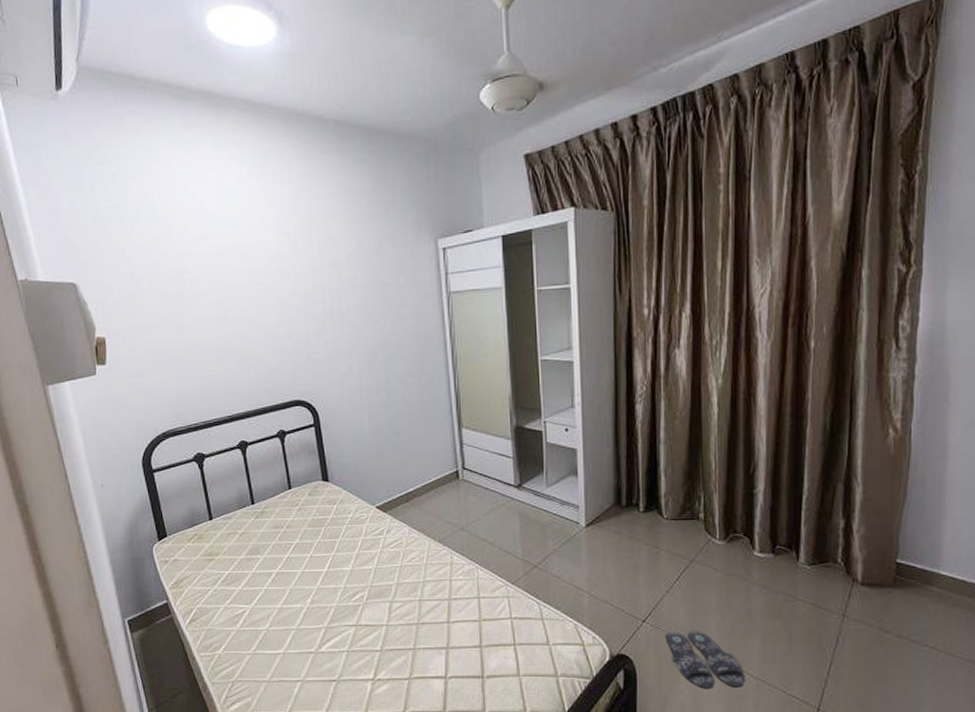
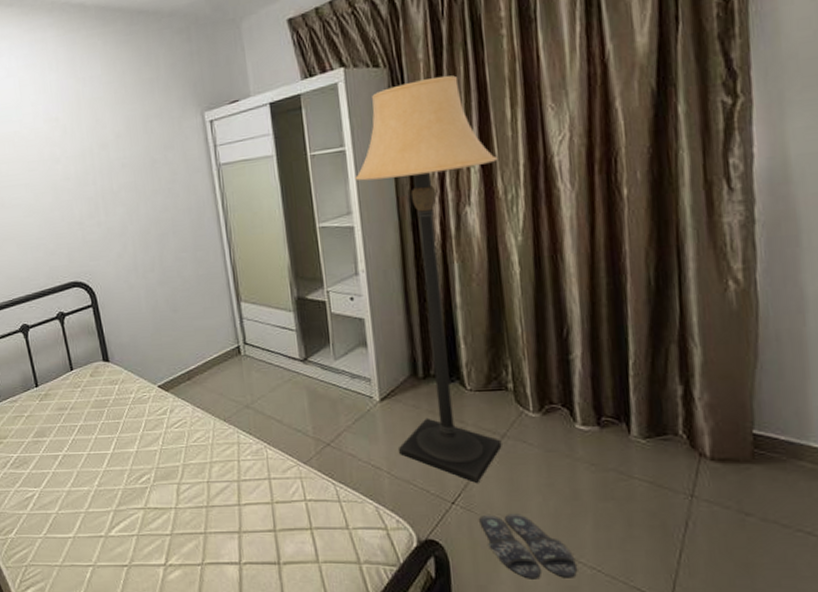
lamp: none [577,224,707,603] -> present [355,75,502,483]

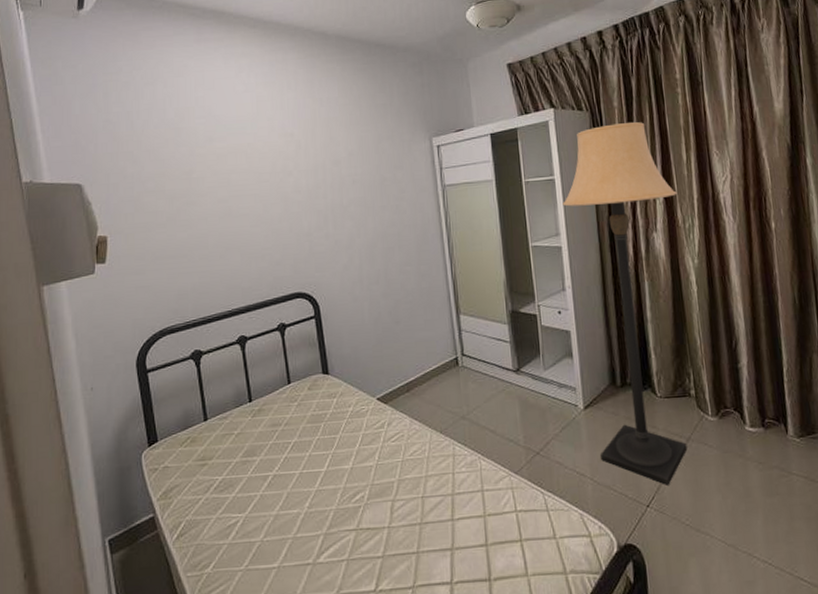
slippers: present [479,514,577,579] -> none [670,513,752,577]

